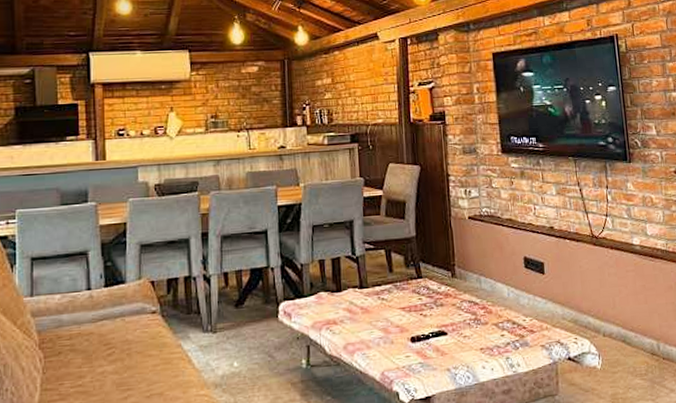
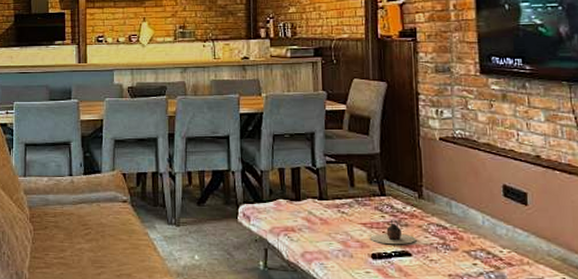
teapot: none [408,300,451,326] -> present [369,219,417,245]

